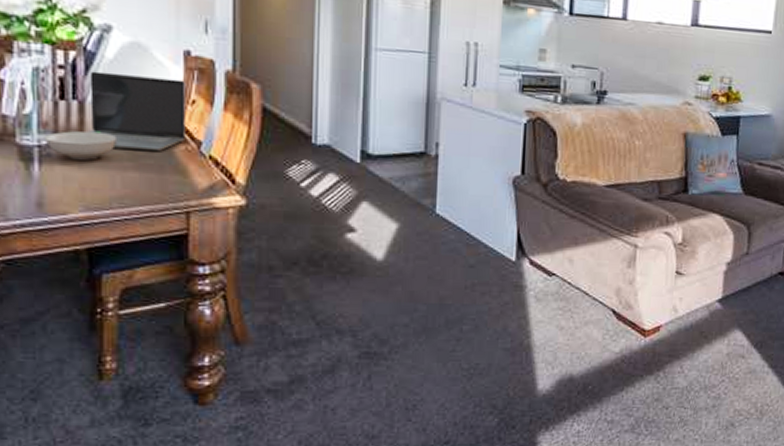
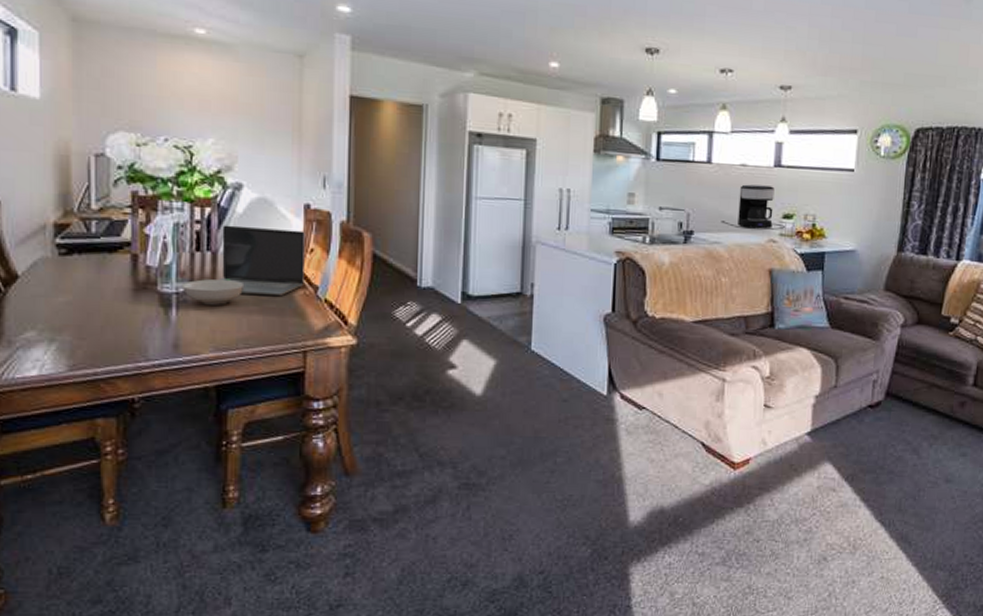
coffee maker: none [635,43,702,93] -> present [721,184,786,231]

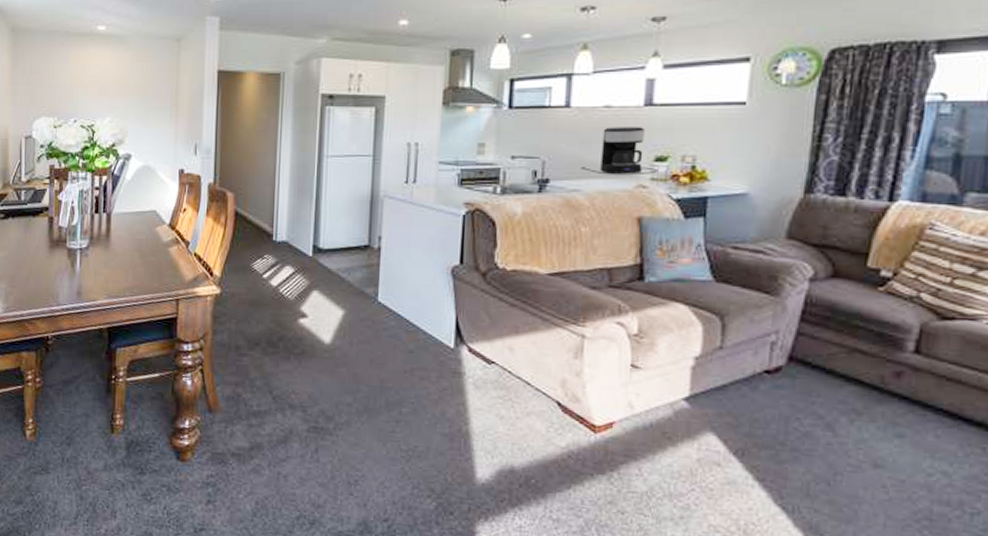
bowl: present [181,279,245,305] -> none [84,237,131,259]
laptop: present [220,225,305,297] -> none [113,190,179,251]

